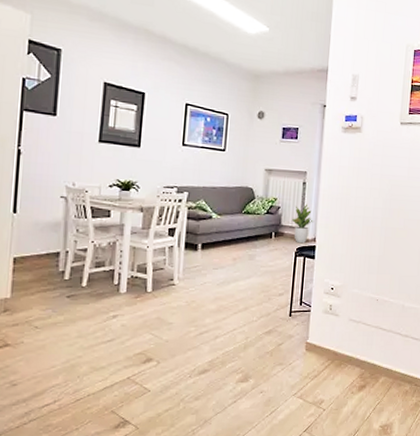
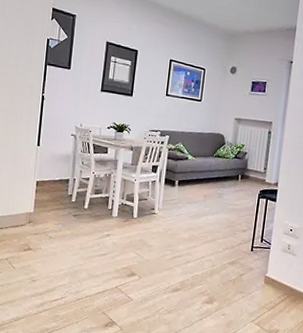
potted plant: present [291,204,315,244] -> none [256,151,278,187]

